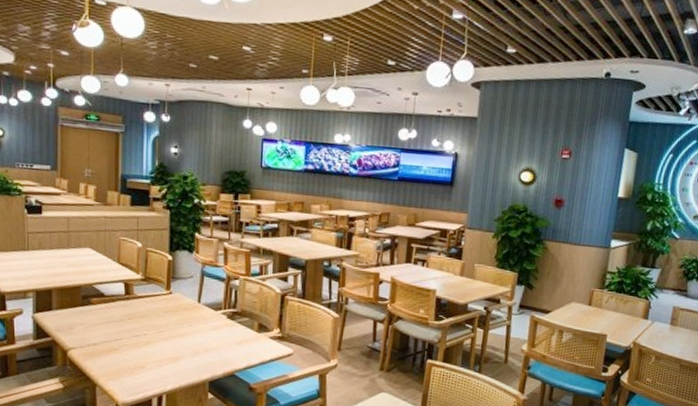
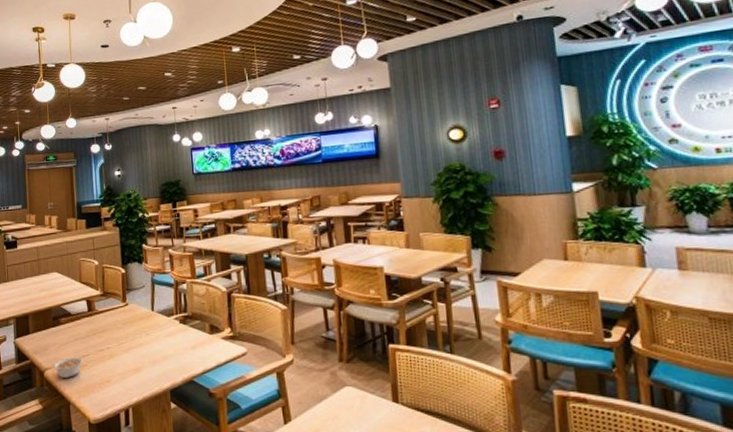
legume: none [80,339,115,360] -> present [54,357,83,378]

